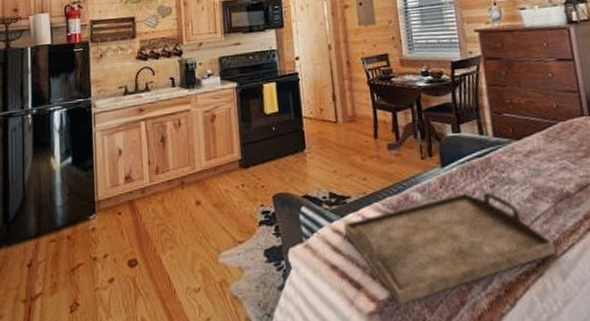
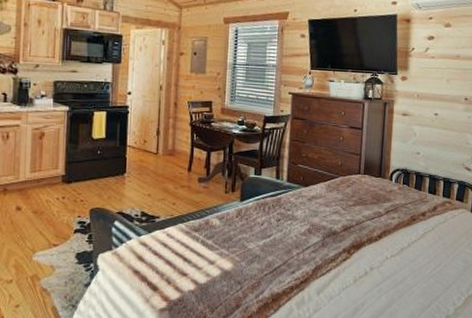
serving tray: present [343,191,555,306] -> none [149,223,317,305]

